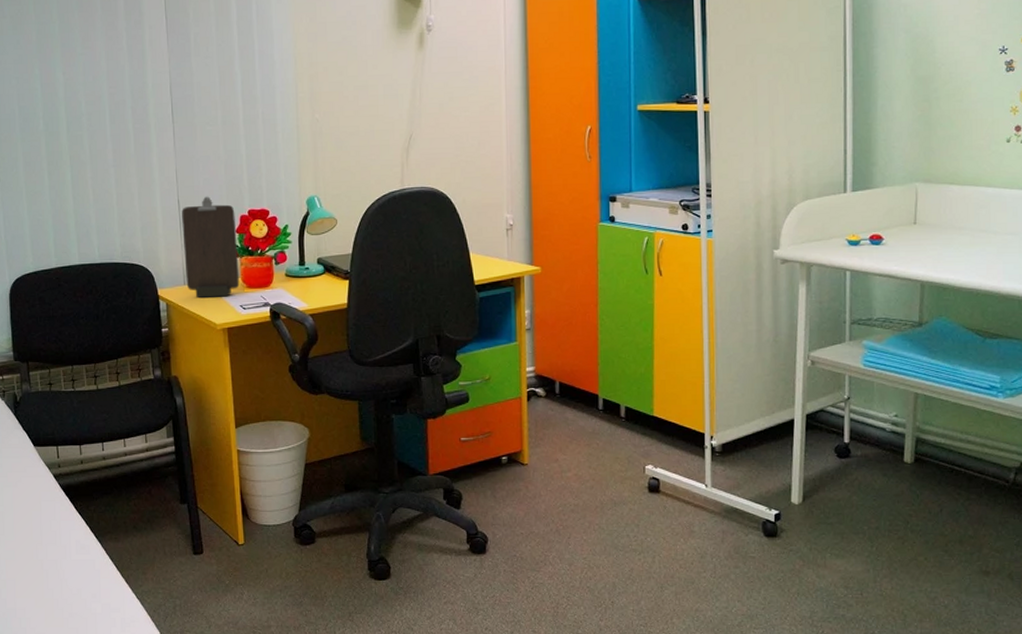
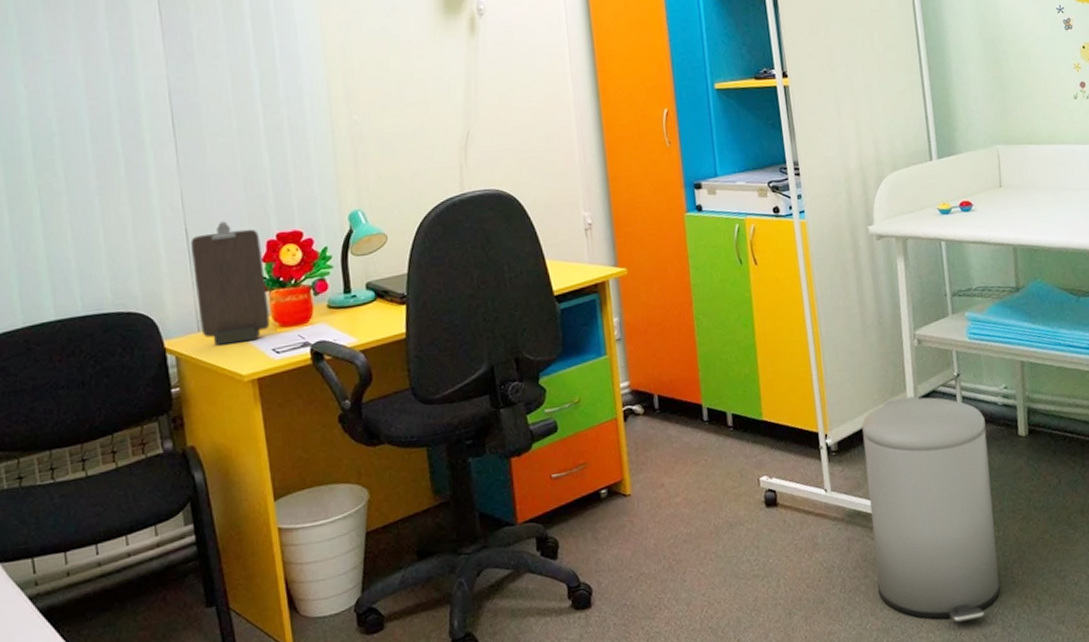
pedal bin: none [747,412,871,622] -> present [862,395,1001,623]

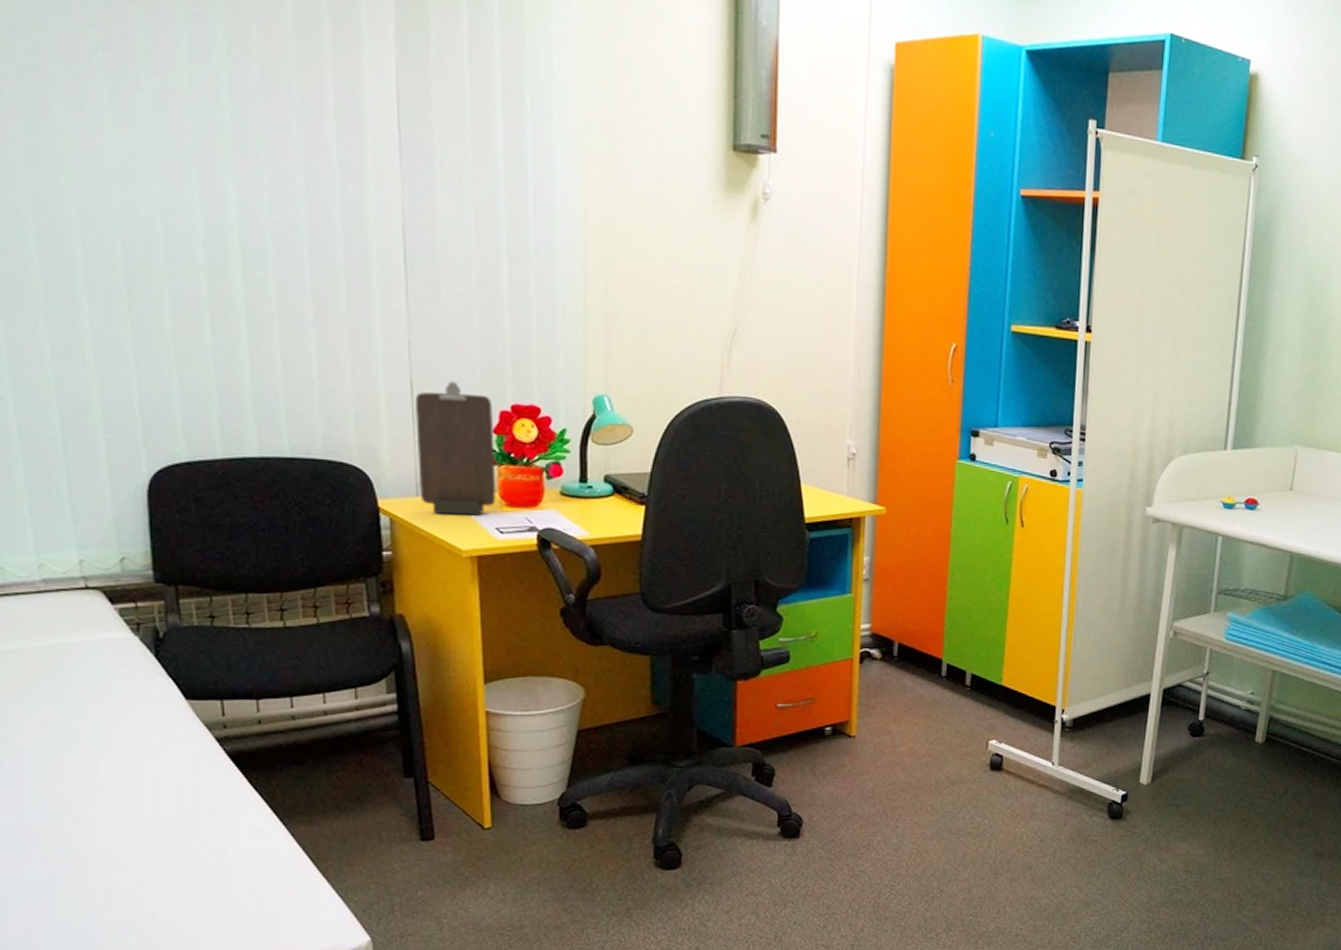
pedal bin: present [862,395,1001,623] -> none [1087,686,1225,907]

